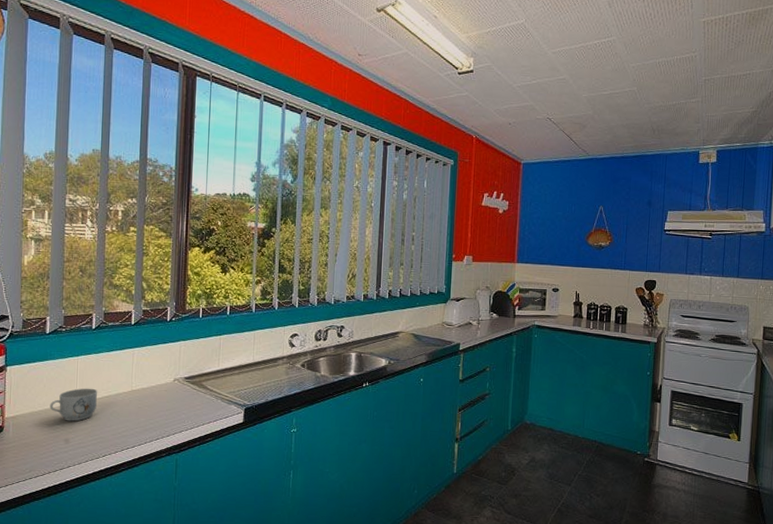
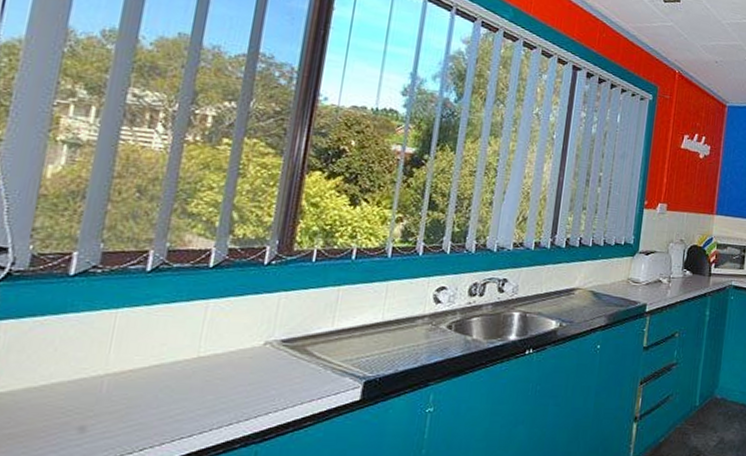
mug: present [49,388,98,422] -> none [59,353,144,401]

